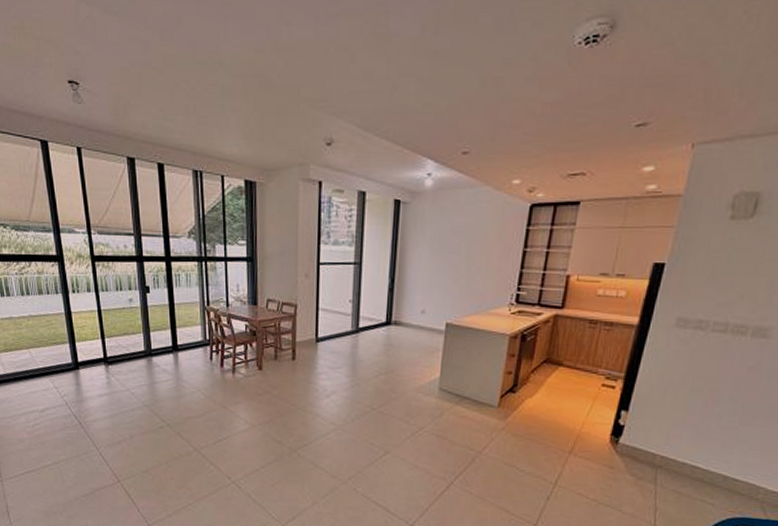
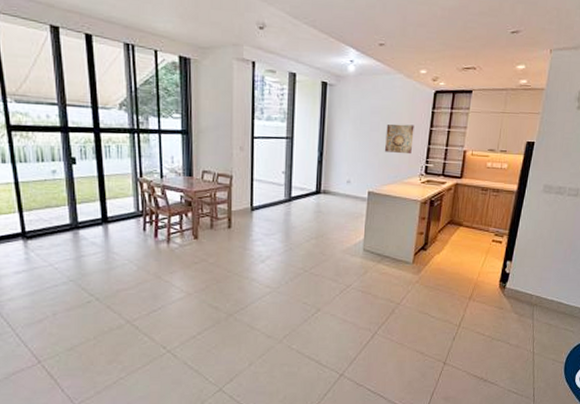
wall art: none [467,245,504,280] -> present [385,124,414,155]

